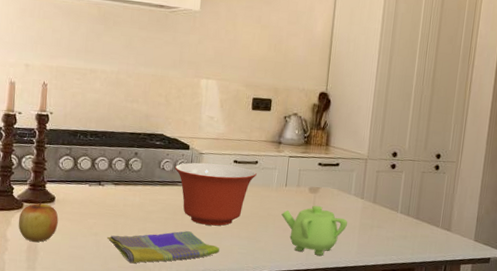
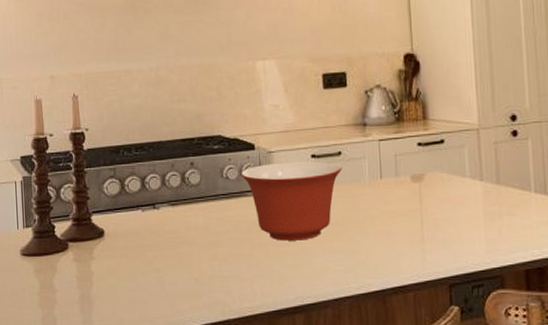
apple: present [18,200,59,242] -> none [65,236,112,288]
dish towel: present [106,231,220,263] -> none [171,252,311,300]
teapot: present [281,205,348,256] -> none [381,197,469,261]

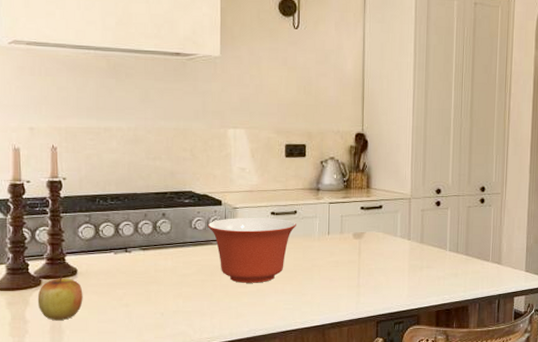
apple: none [65,236,112,288] -> present [37,274,83,320]

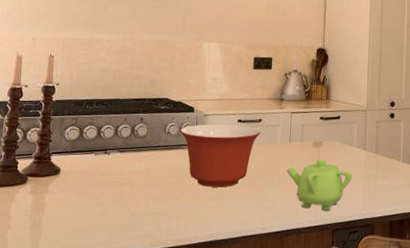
apple: present [37,274,83,320] -> none [22,173,64,217]
teapot: none [326,251,397,303] -> present [287,159,353,211]

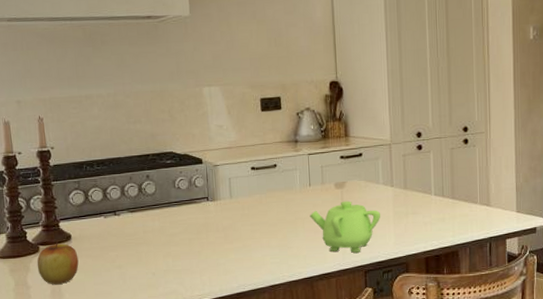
apple: none [22,173,64,217] -> present [37,240,79,284]
mixing bowl: present [180,123,261,188] -> none [190,172,277,240]

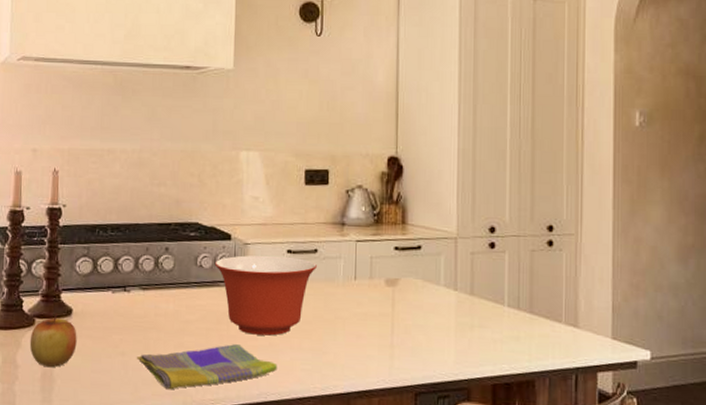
dish towel: none [131,249,252,291] -> present [136,344,278,389]
mixing bowl: none [190,172,277,240] -> present [214,255,317,336]
teapot: present [310,201,381,253] -> none [352,302,440,369]

